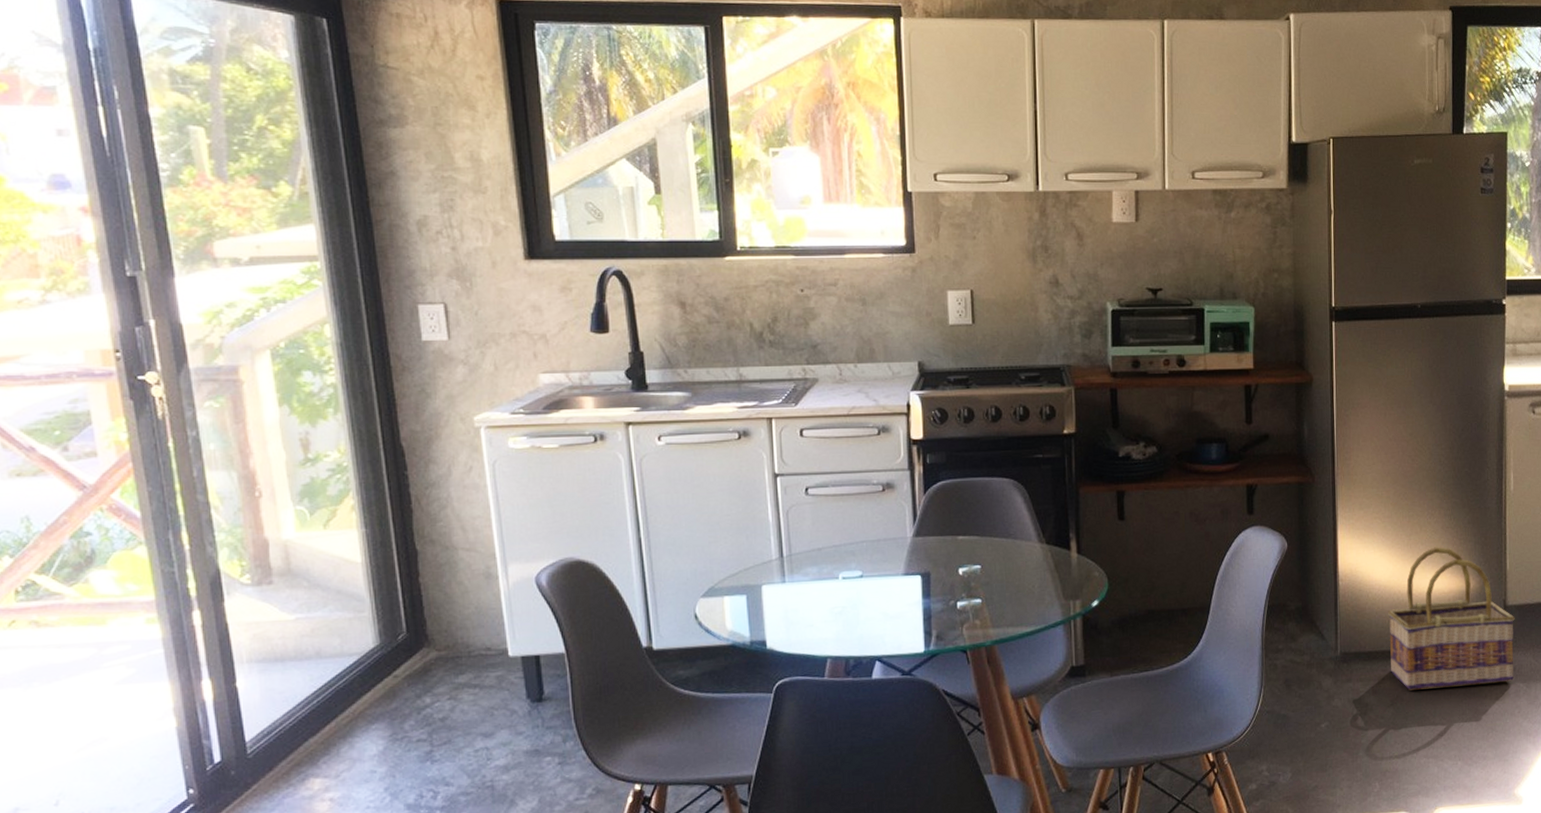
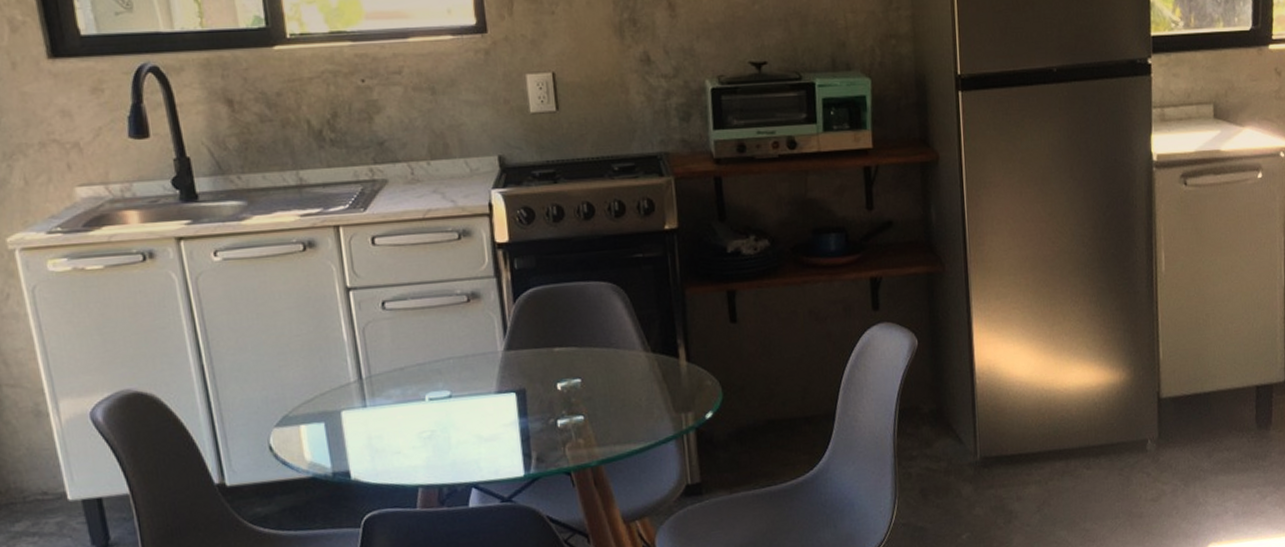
basket: present [1388,547,1515,691] -> none [1031,337,1170,495]

